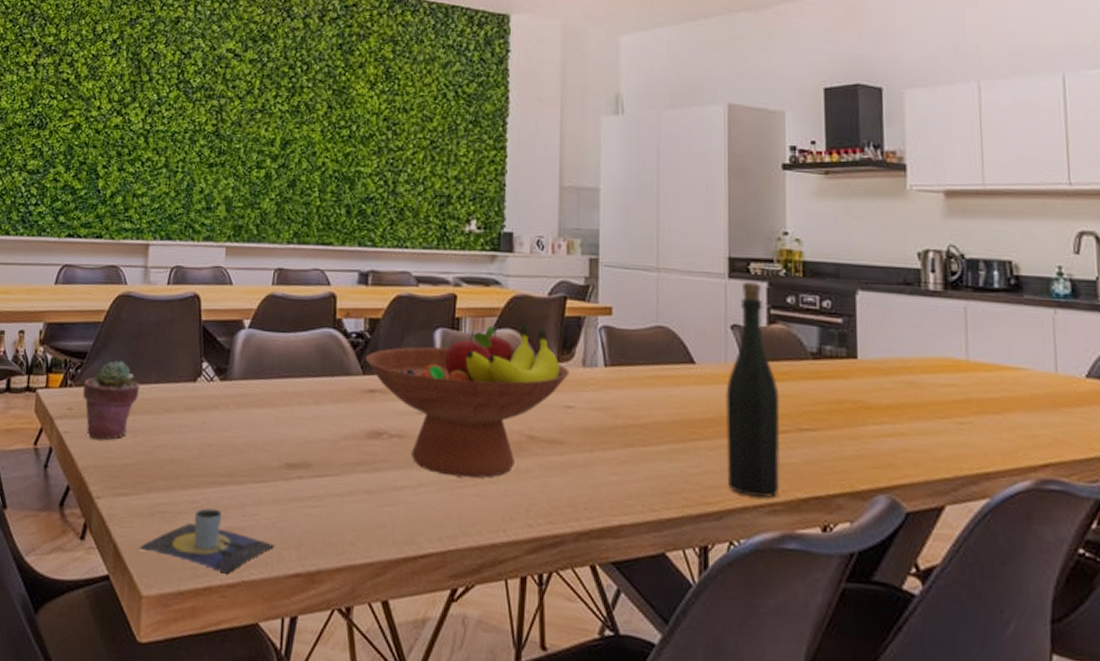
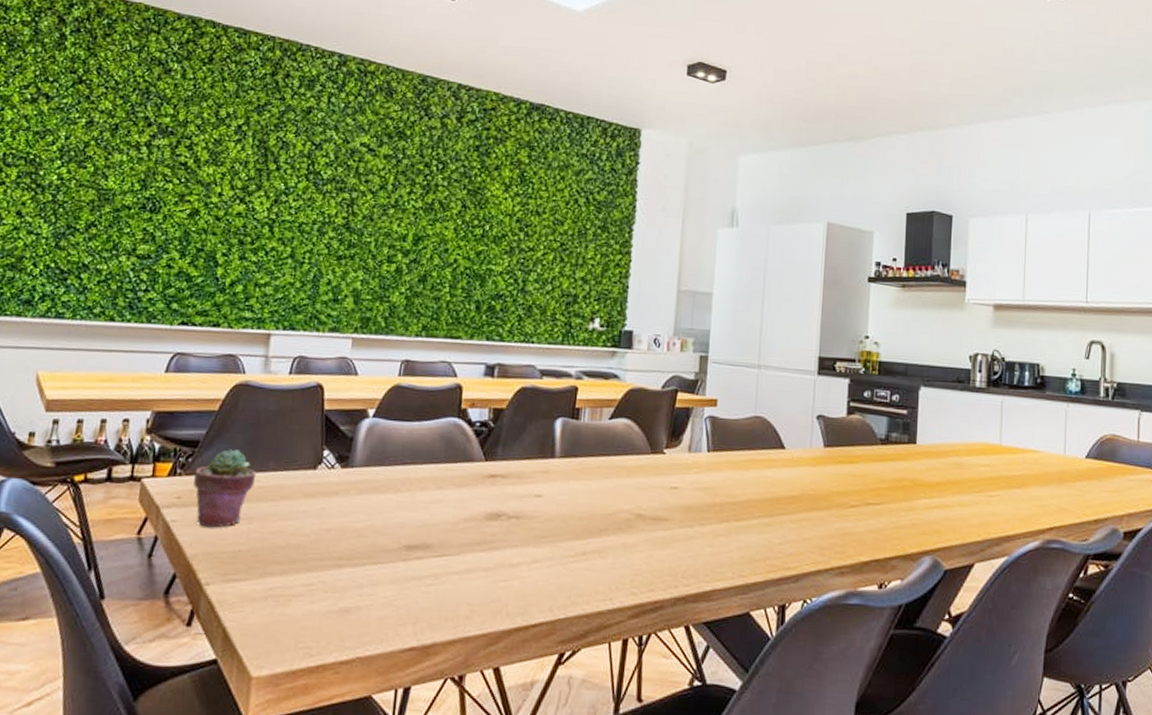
mug: present [138,508,274,574] -> none [249,590,391,652]
fruit bowl: present [365,322,570,479] -> none [487,413,677,554]
bottle: present [726,282,781,499] -> none [805,378,853,563]

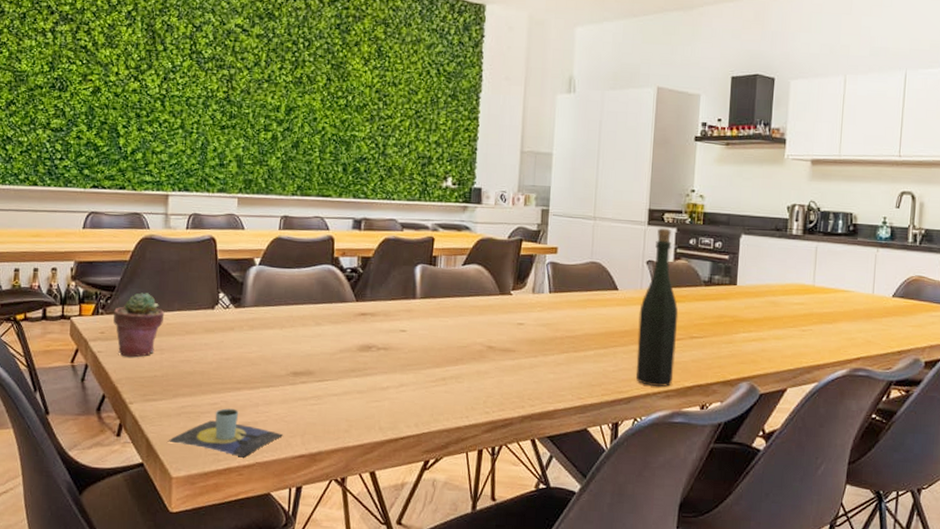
mug: none [249,590,391,652] -> present [168,408,283,458]
bottle: none [805,378,853,563] -> present [635,228,679,387]

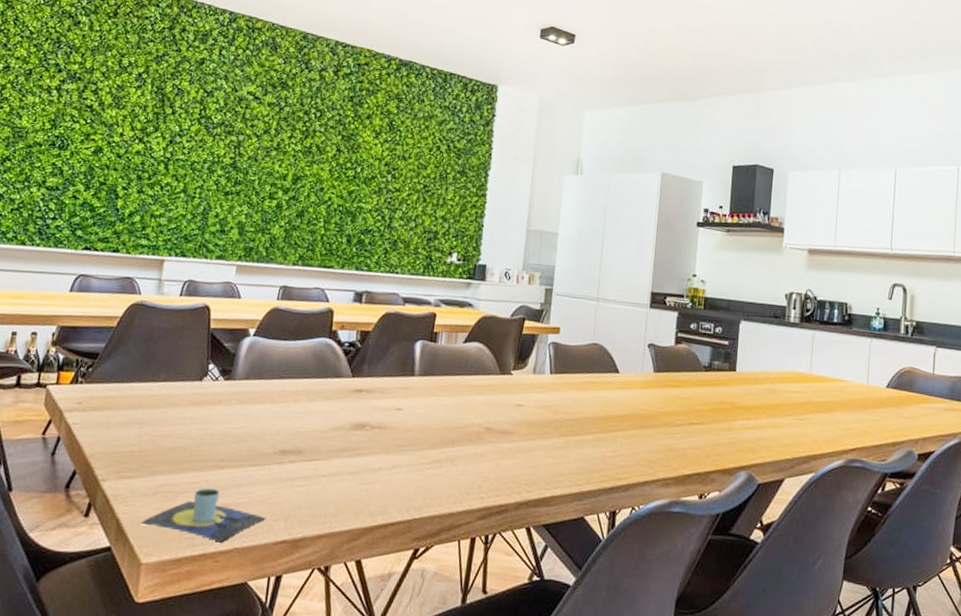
potted succulent: present [113,292,165,358] -> none [93,361,149,431]
bottle: present [635,228,679,387] -> none [634,311,679,475]

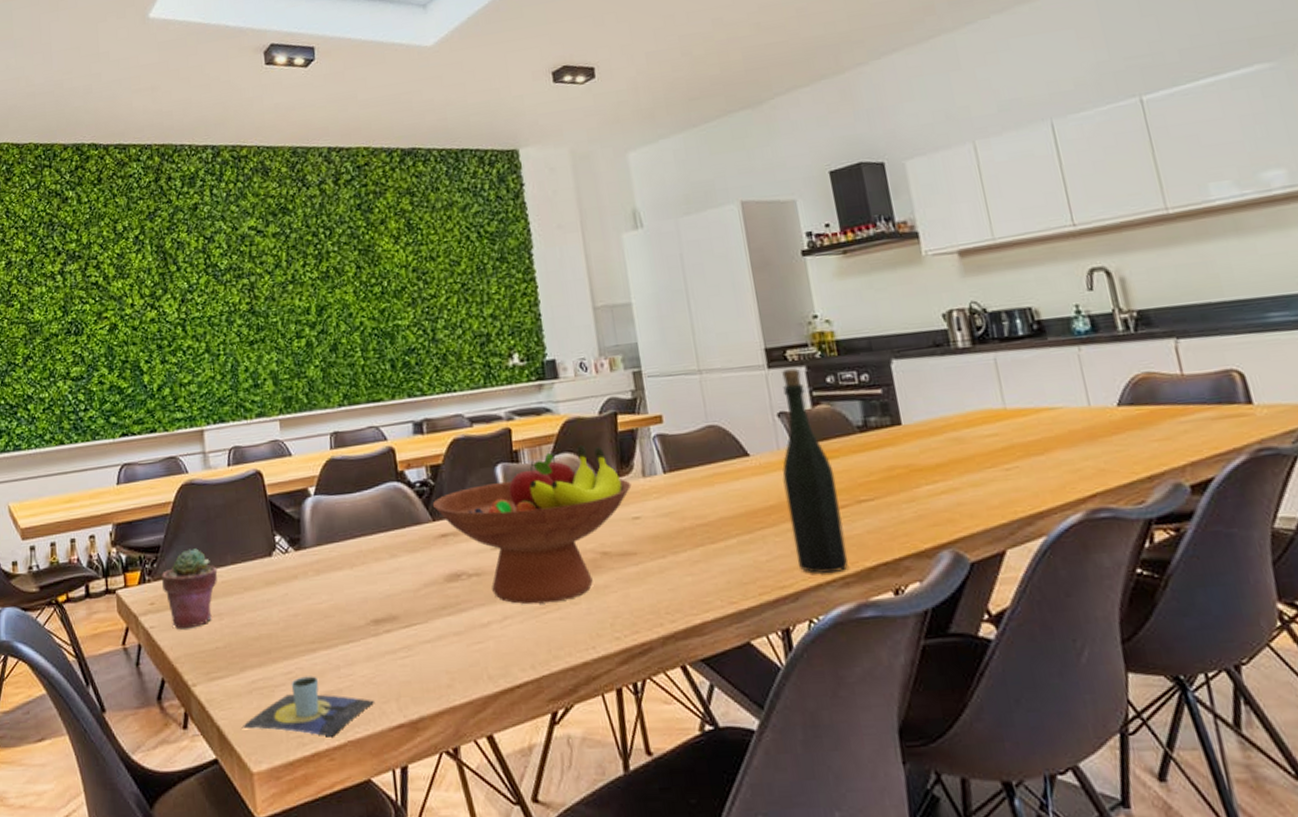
potted succulent: none [93,361,149,431] -> present [162,548,218,629]
fruit bowl: none [355,338,523,461] -> present [432,444,632,605]
bottle: none [634,311,679,475] -> present [782,368,848,574]

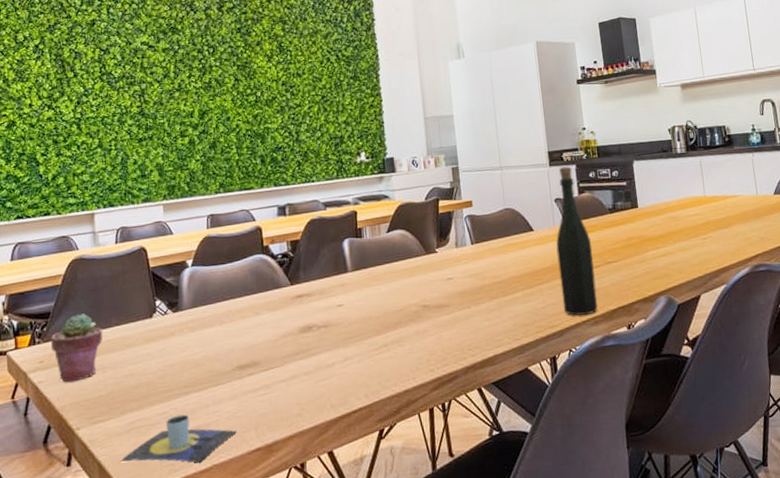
fruit bowl: present [432,444,632,605] -> none [291,223,447,348]

